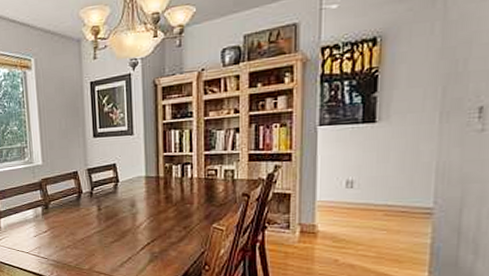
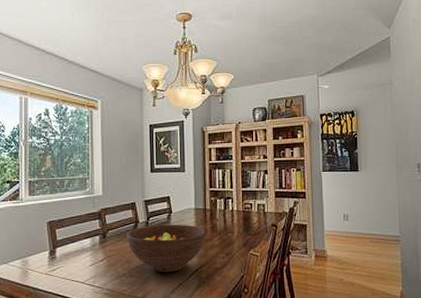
fruit bowl: none [70,194,159,246] -> present [127,224,206,273]

